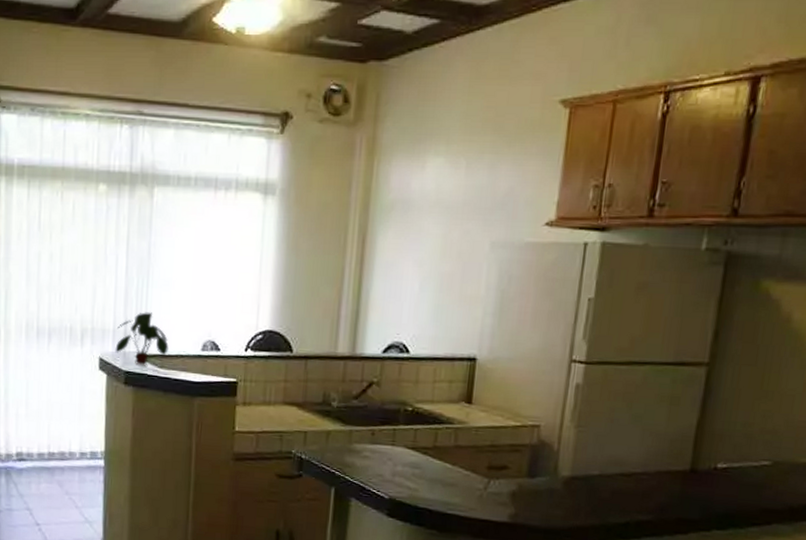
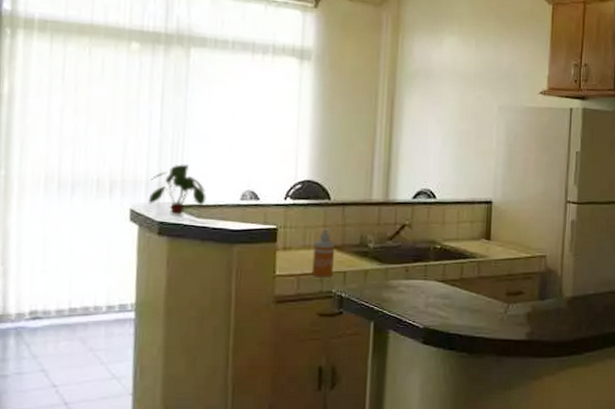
soap dispenser: none [271,383,297,438] -> present [312,228,336,279]

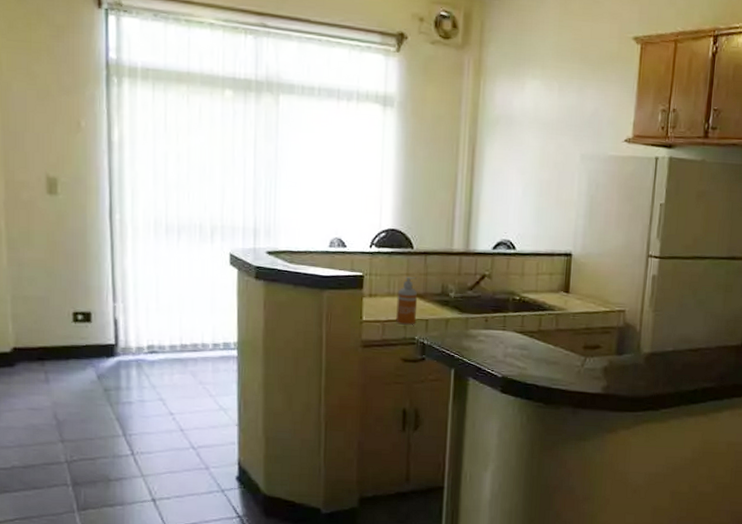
plant: present [148,164,206,215] -> none [245,211,298,261]

